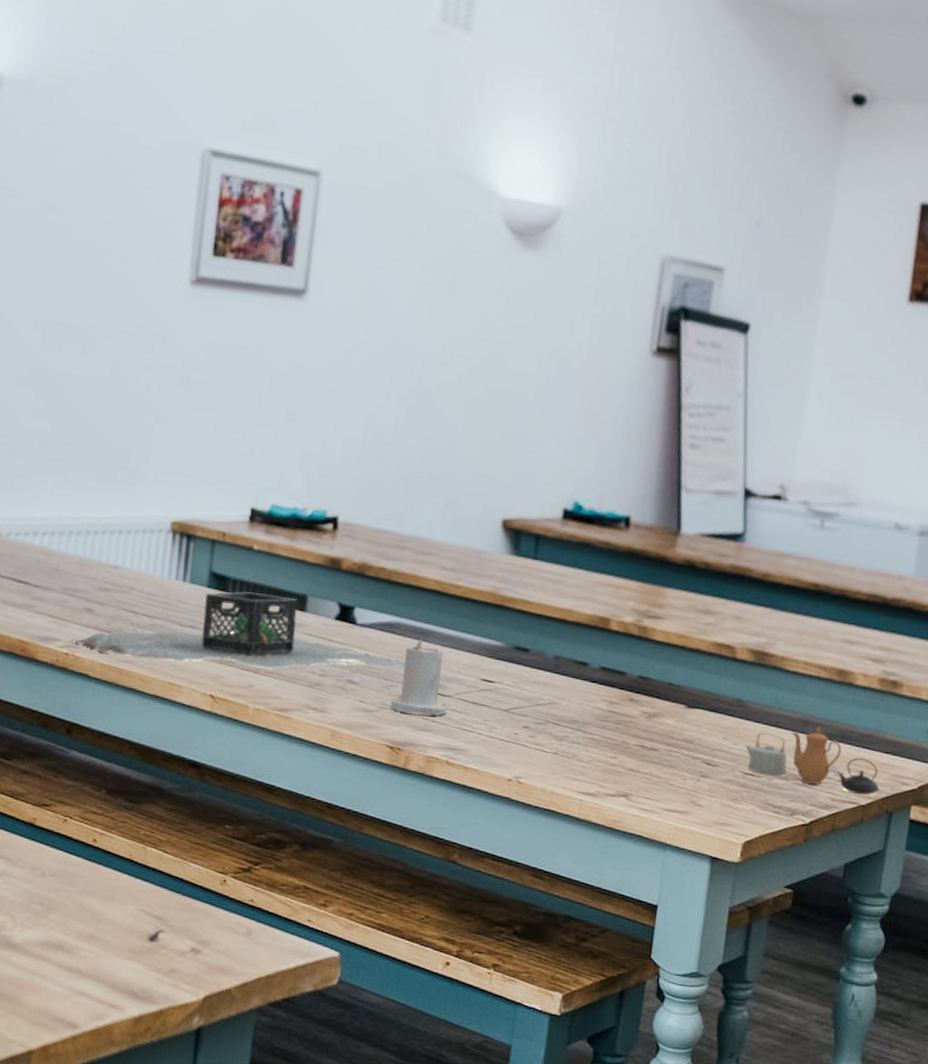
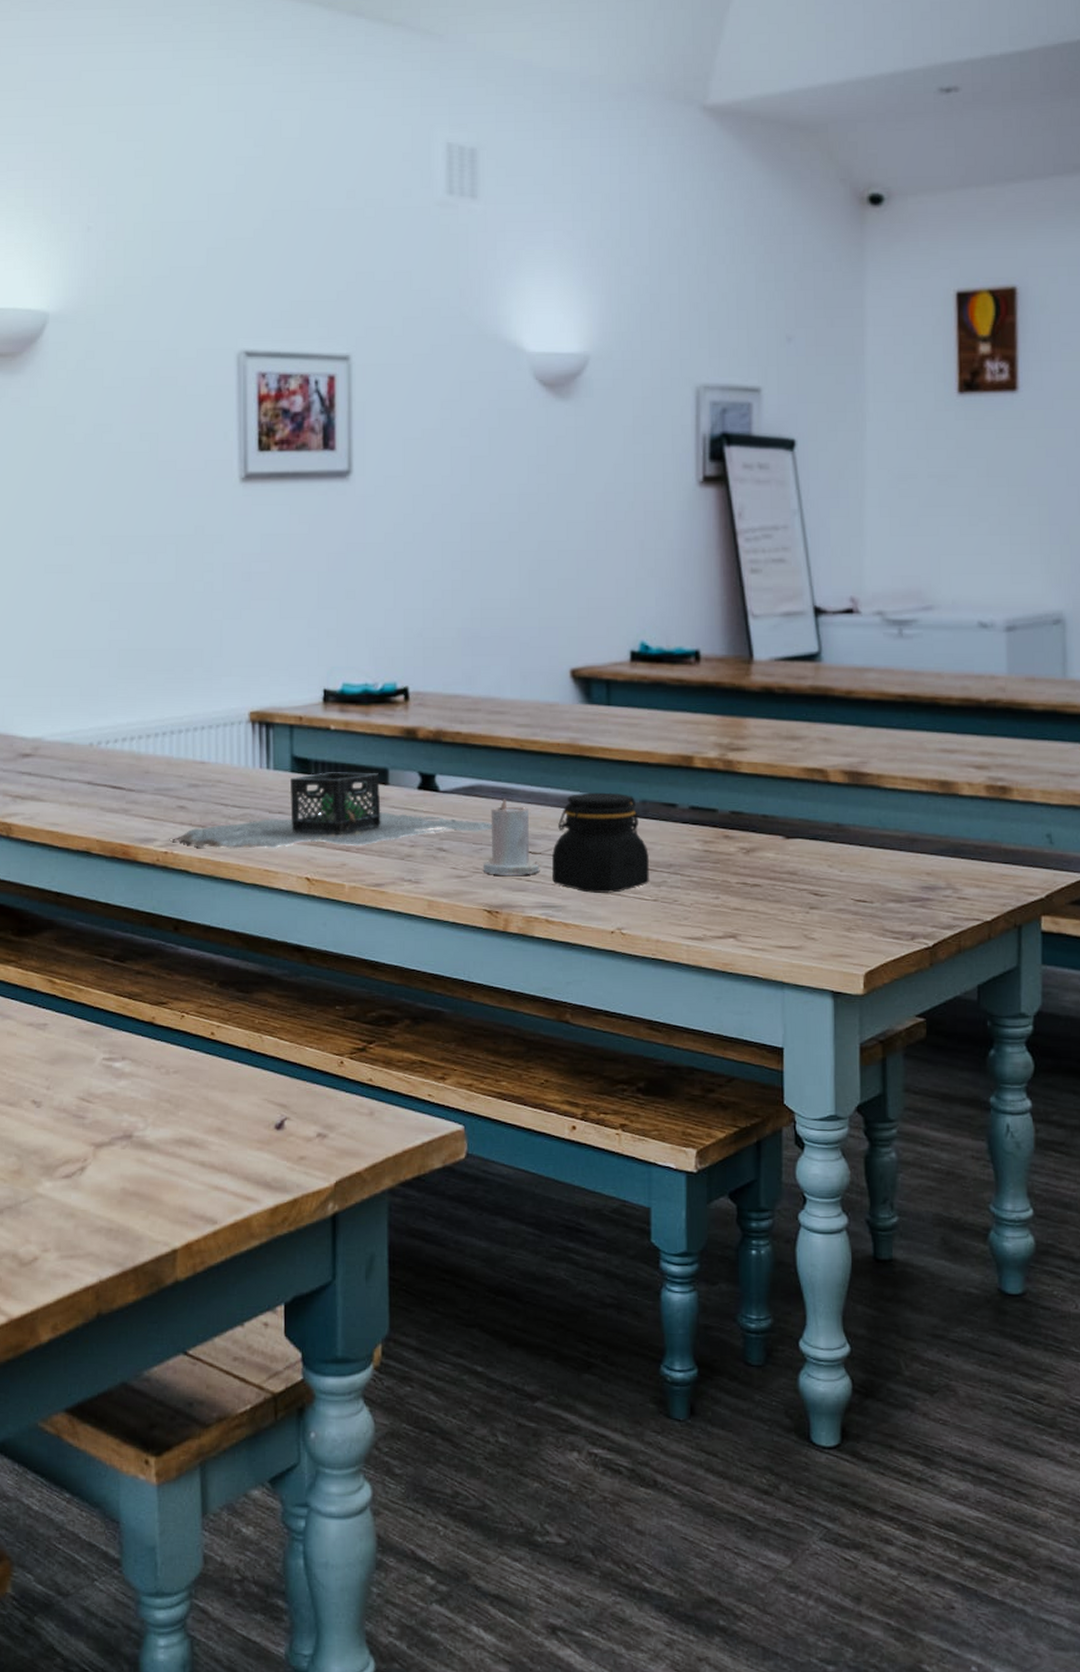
jar: none [458,642,555,742] -> present [552,792,649,893]
teapot: present [745,727,880,795] -> none [853,843,1004,910]

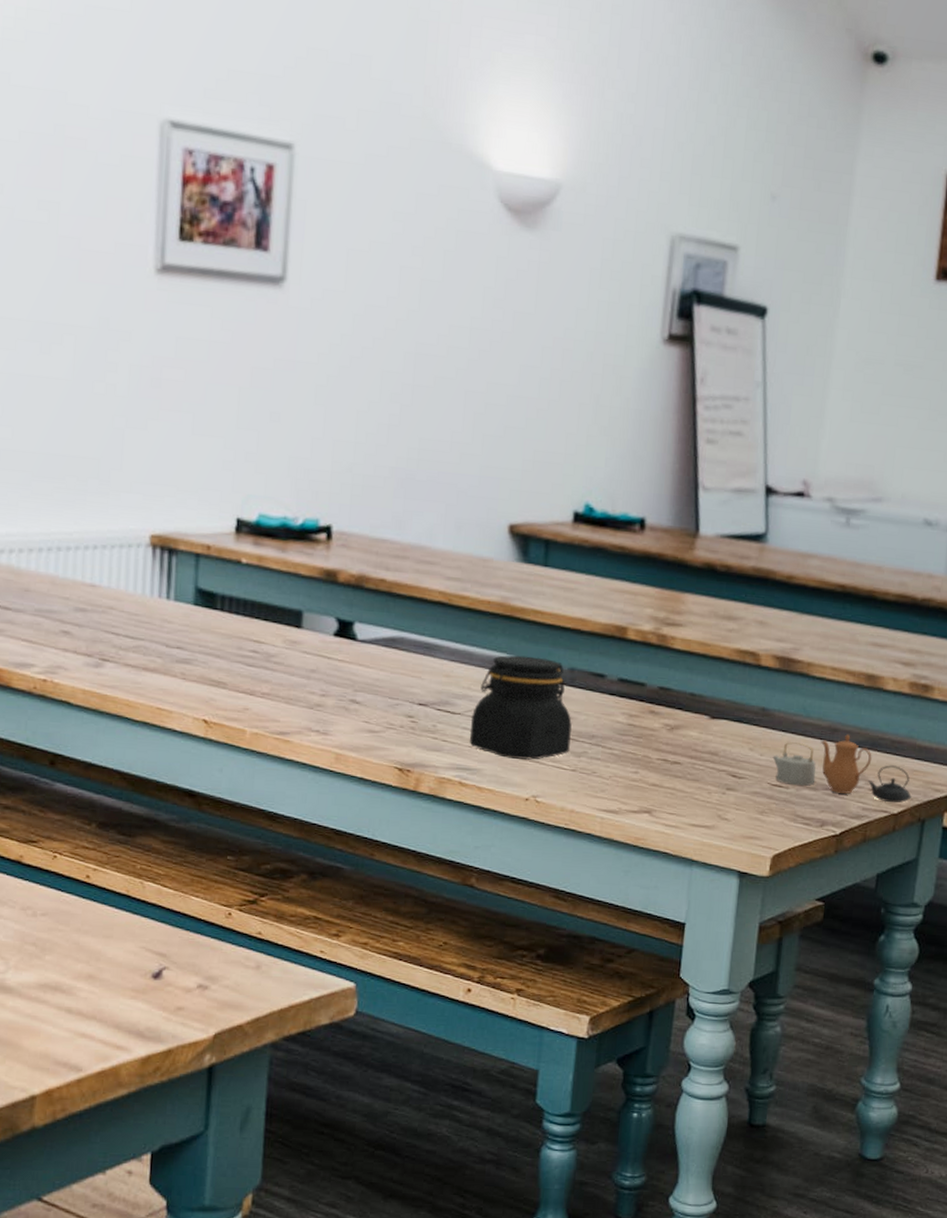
plant: present [169,772,492,849] -> none [49,608,411,691]
candle: present [482,799,540,875] -> none [397,654,458,735]
teapot: none [853,843,1004,910] -> present [772,734,912,803]

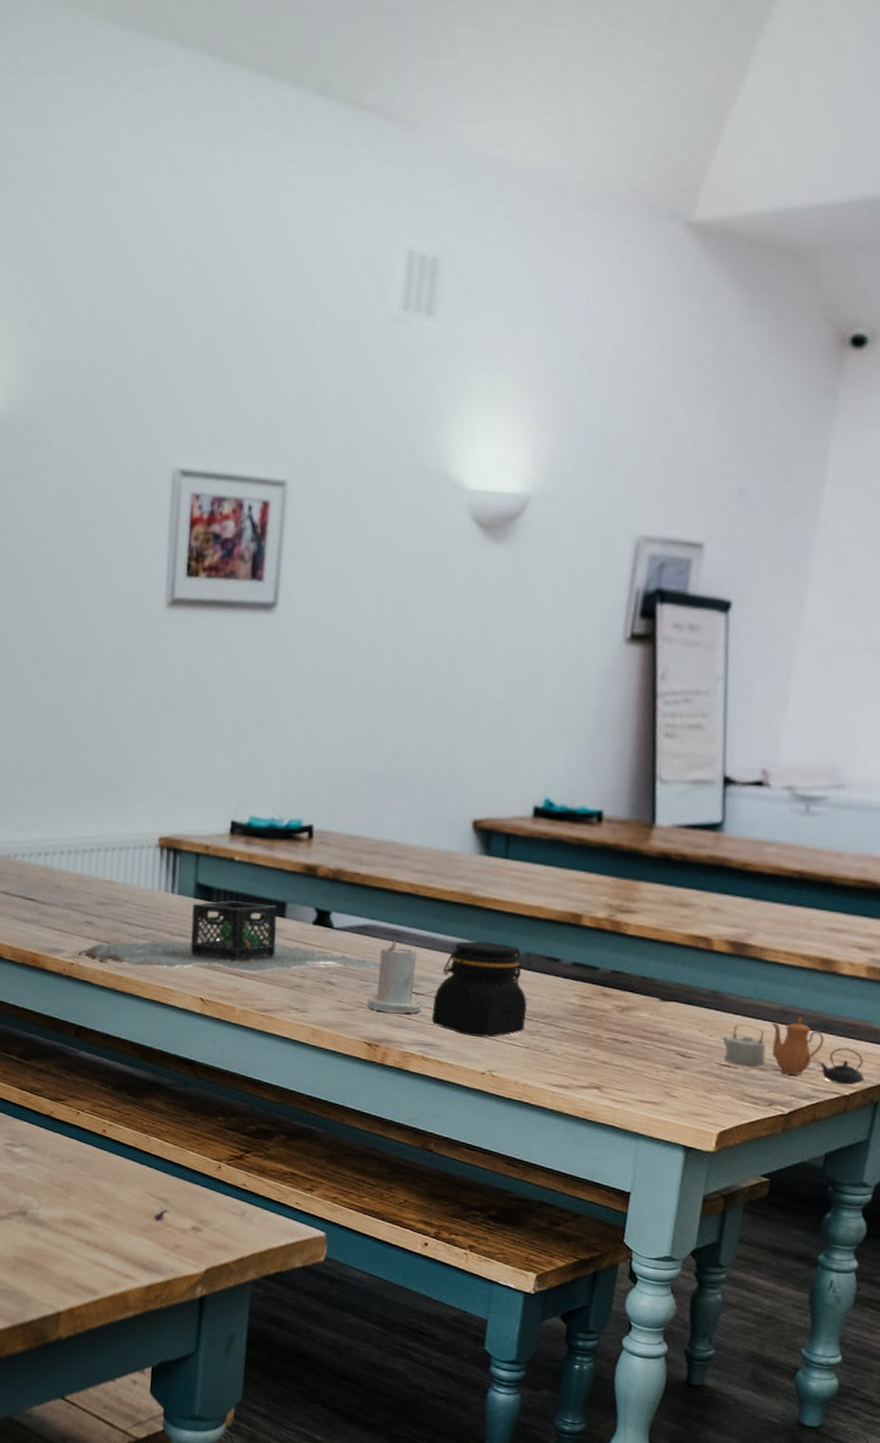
plant: none [49,608,411,691] -> present [76,901,380,973]
candle: none [397,654,458,735] -> present [367,940,422,1014]

